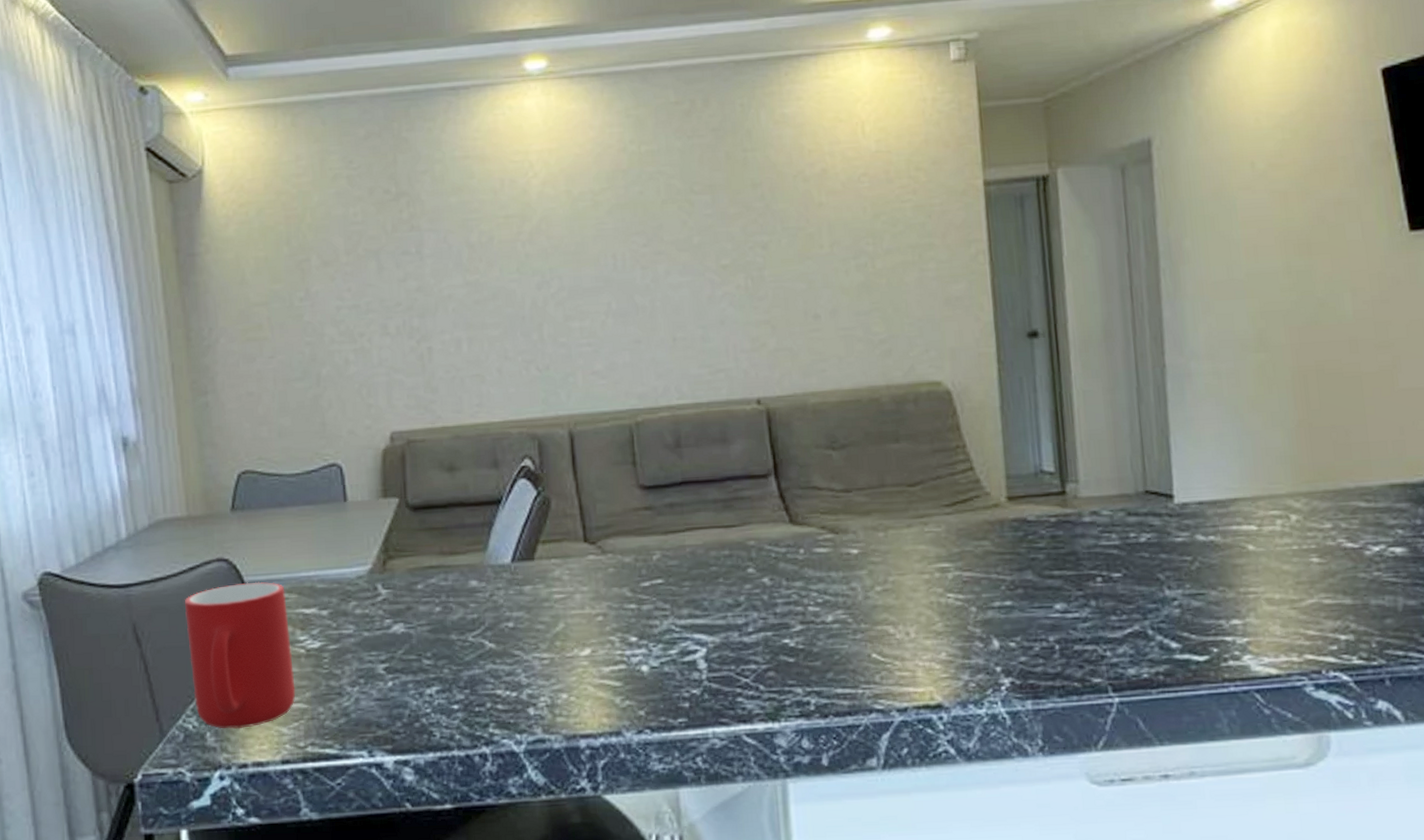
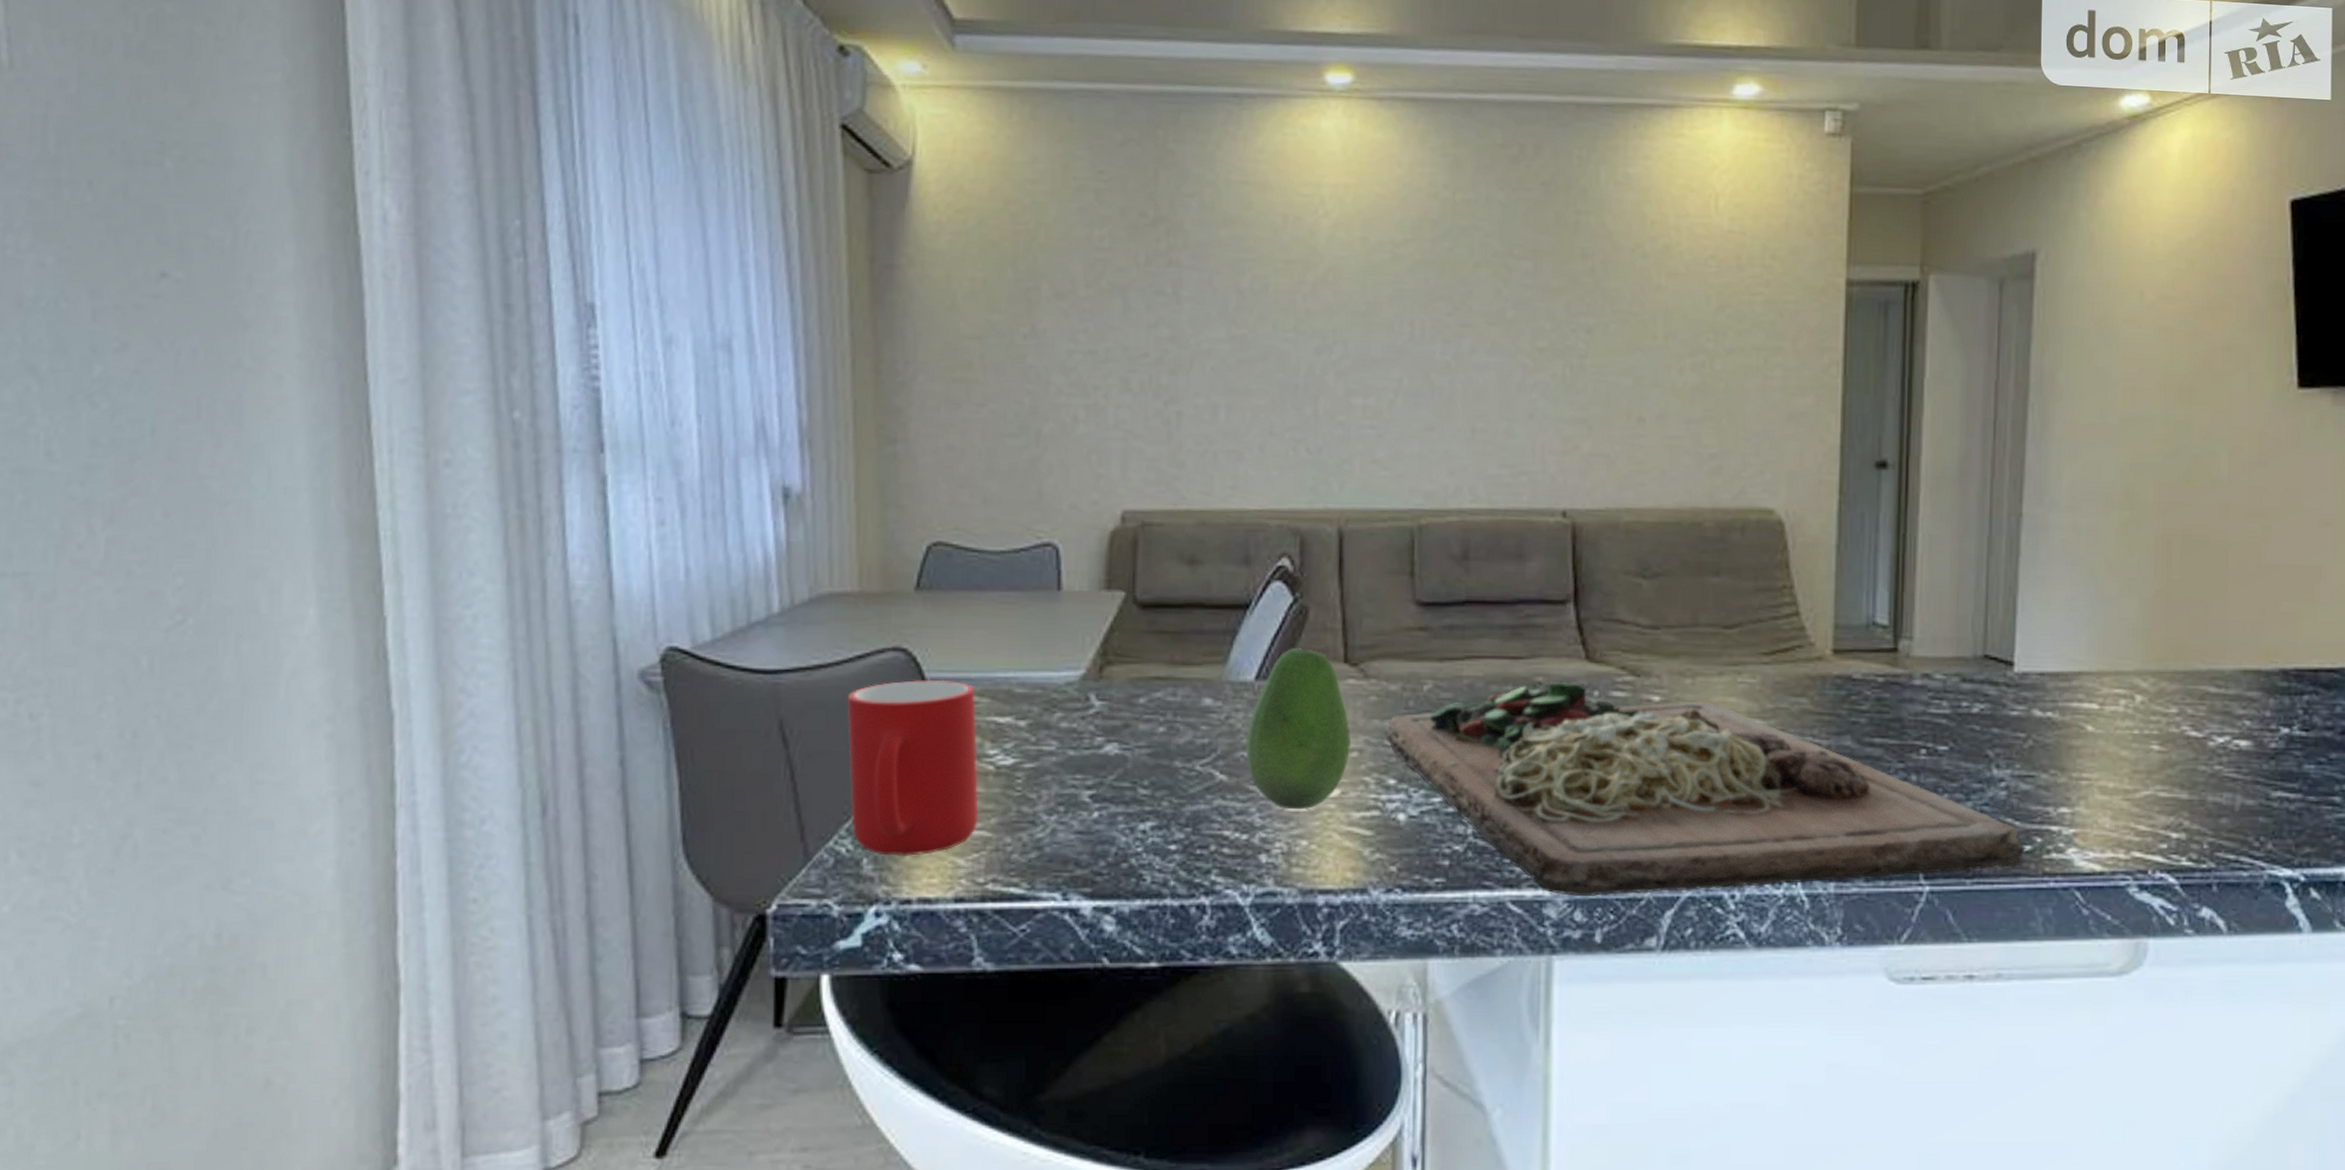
fruit: none [507,533,597,669] -> present [1244,648,1352,810]
cutting board: none [622,544,1206,727] -> present [1383,681,2027,897]

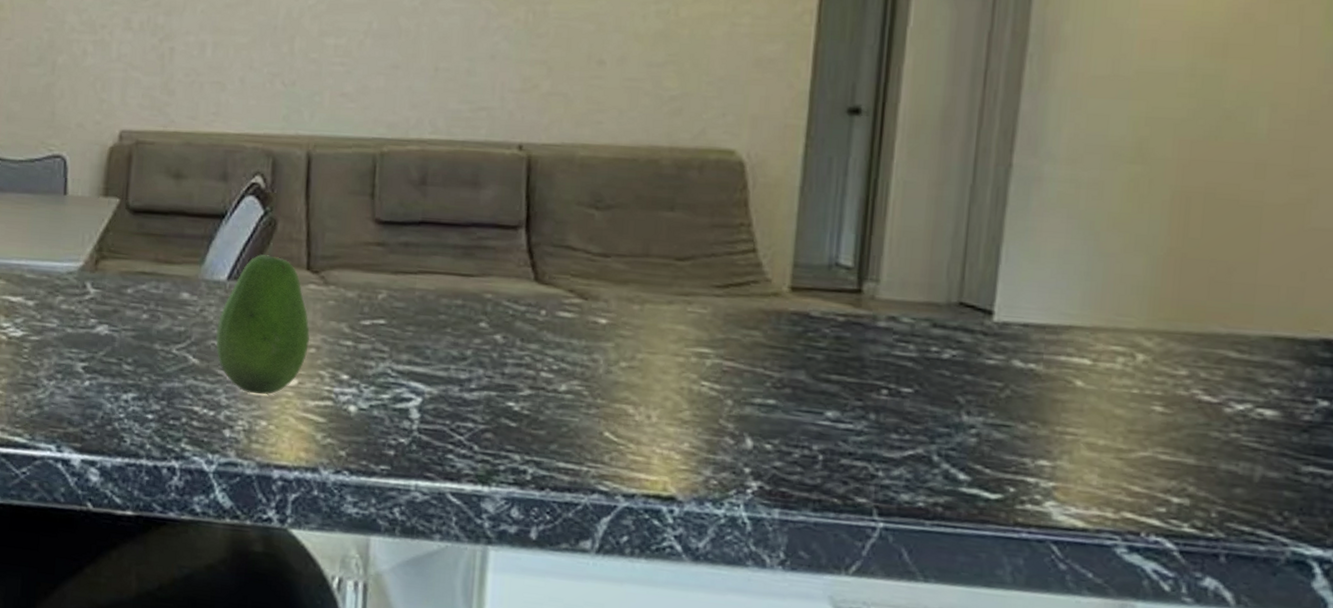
cutting board: present [1383,681,2027,897] -> none [339,297,997,514]

